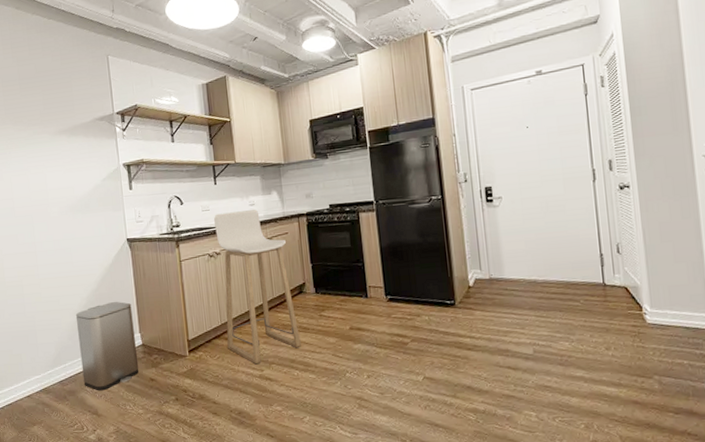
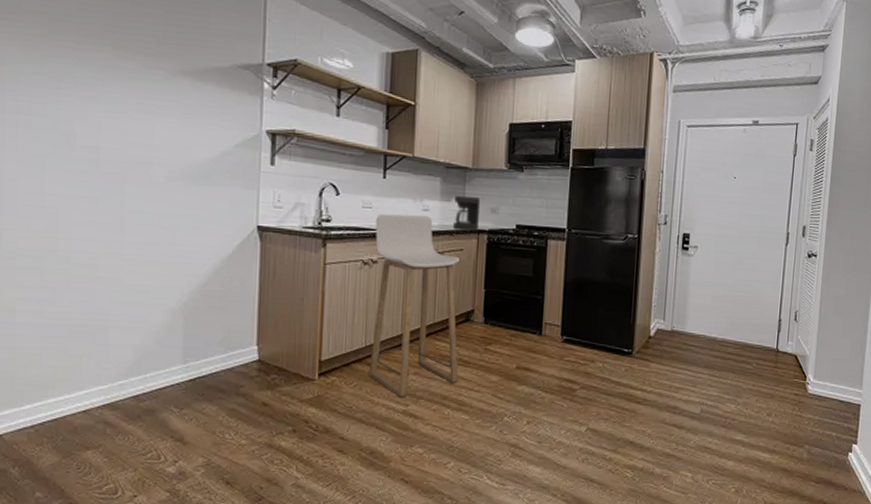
pedal bin: present [75,301,139,391] -> none [169,302,251,413]
coffee maker: none [274,186,298,217] -> present [453,195,480,231]

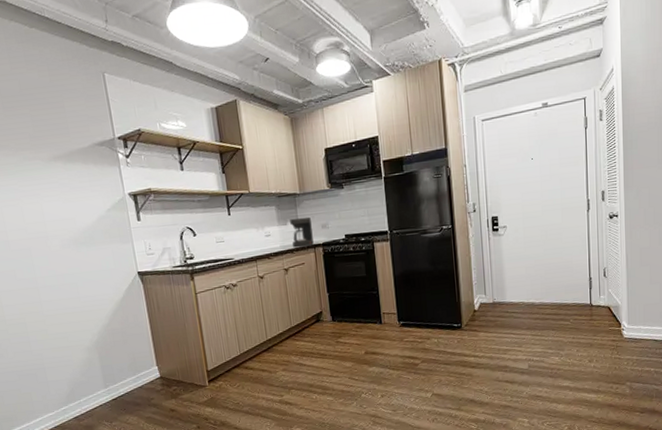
bar stool: present [369,213,460,398] -> none [229,240,319,391]

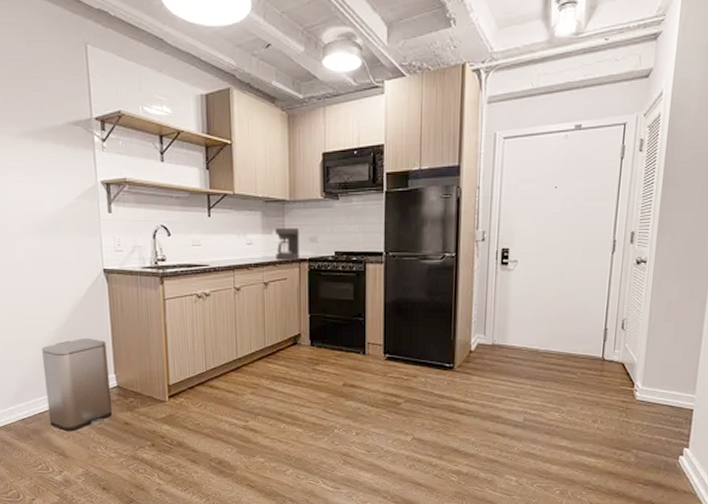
pedal bin: none [87,335,158,424] -> present [41,337,113,432]

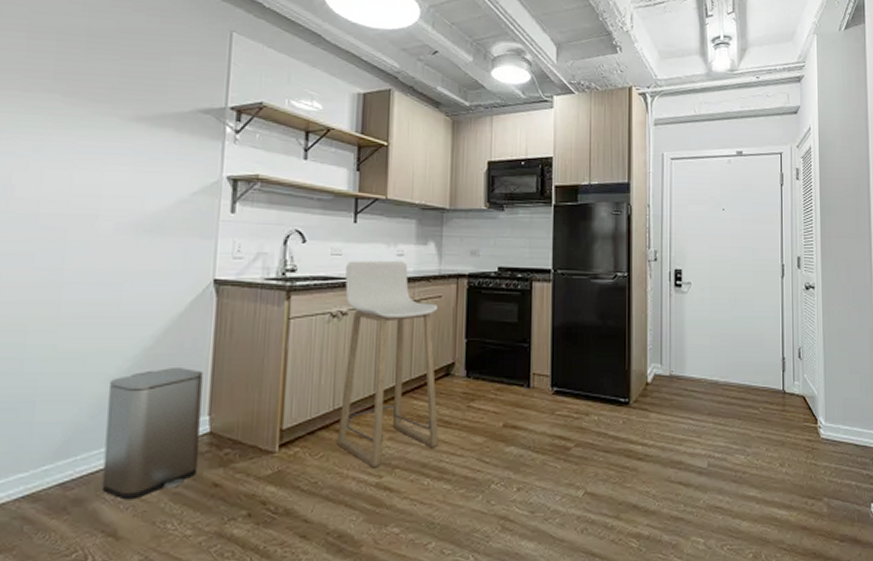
bar stool: none [205,250,290,415] -> present [337,261,439,468]
coffee maker: present [275,227,299,260] -> none [430,238,458,276]

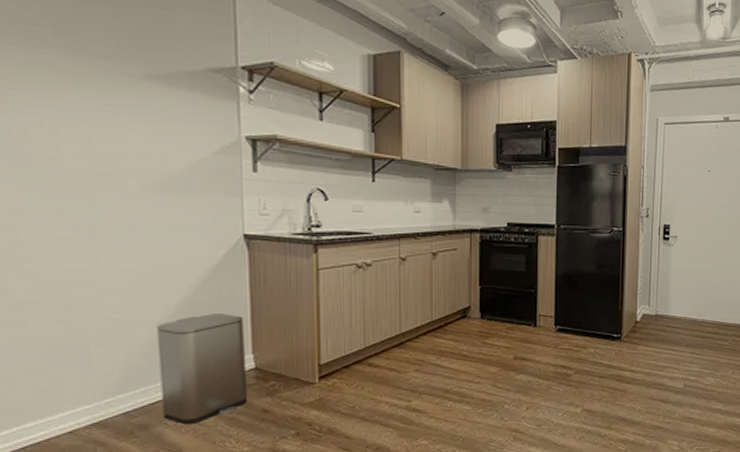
bar stool: present [337,261,439,468] -> none [368,217,458,394]

